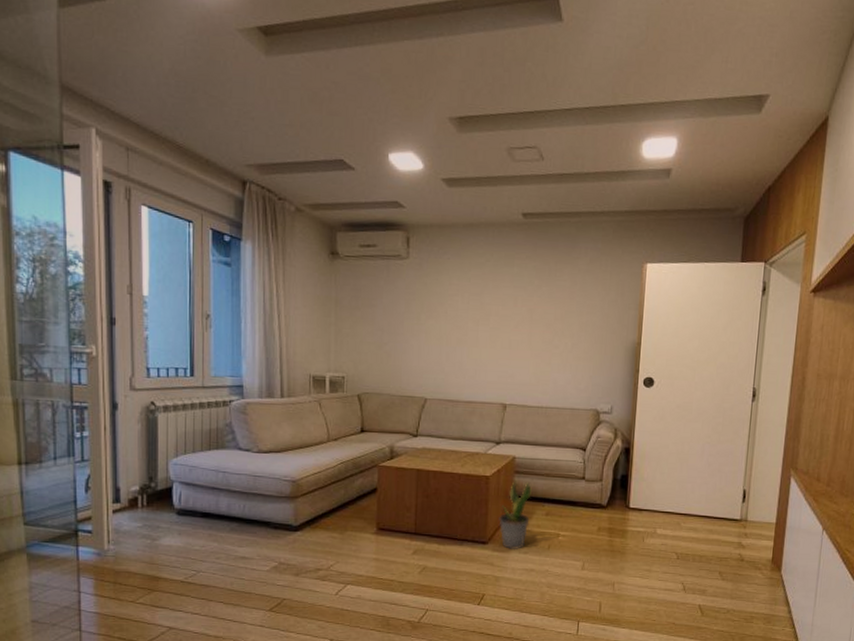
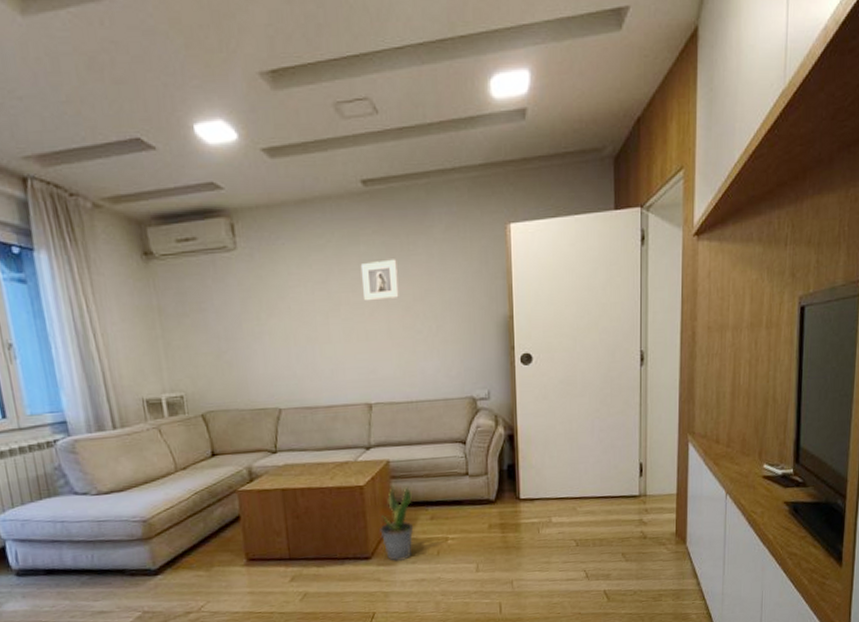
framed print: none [511,282,544,316] -> present [360,259,399,302]

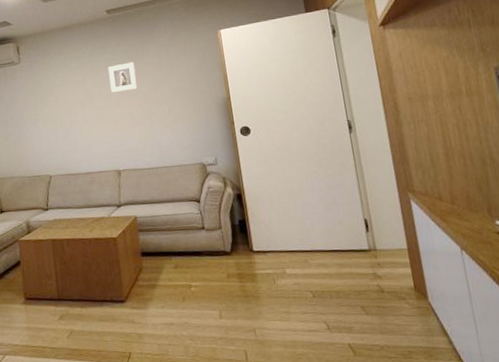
potted plant: present [380,485,414,562] -> none [132,237,161,306]

